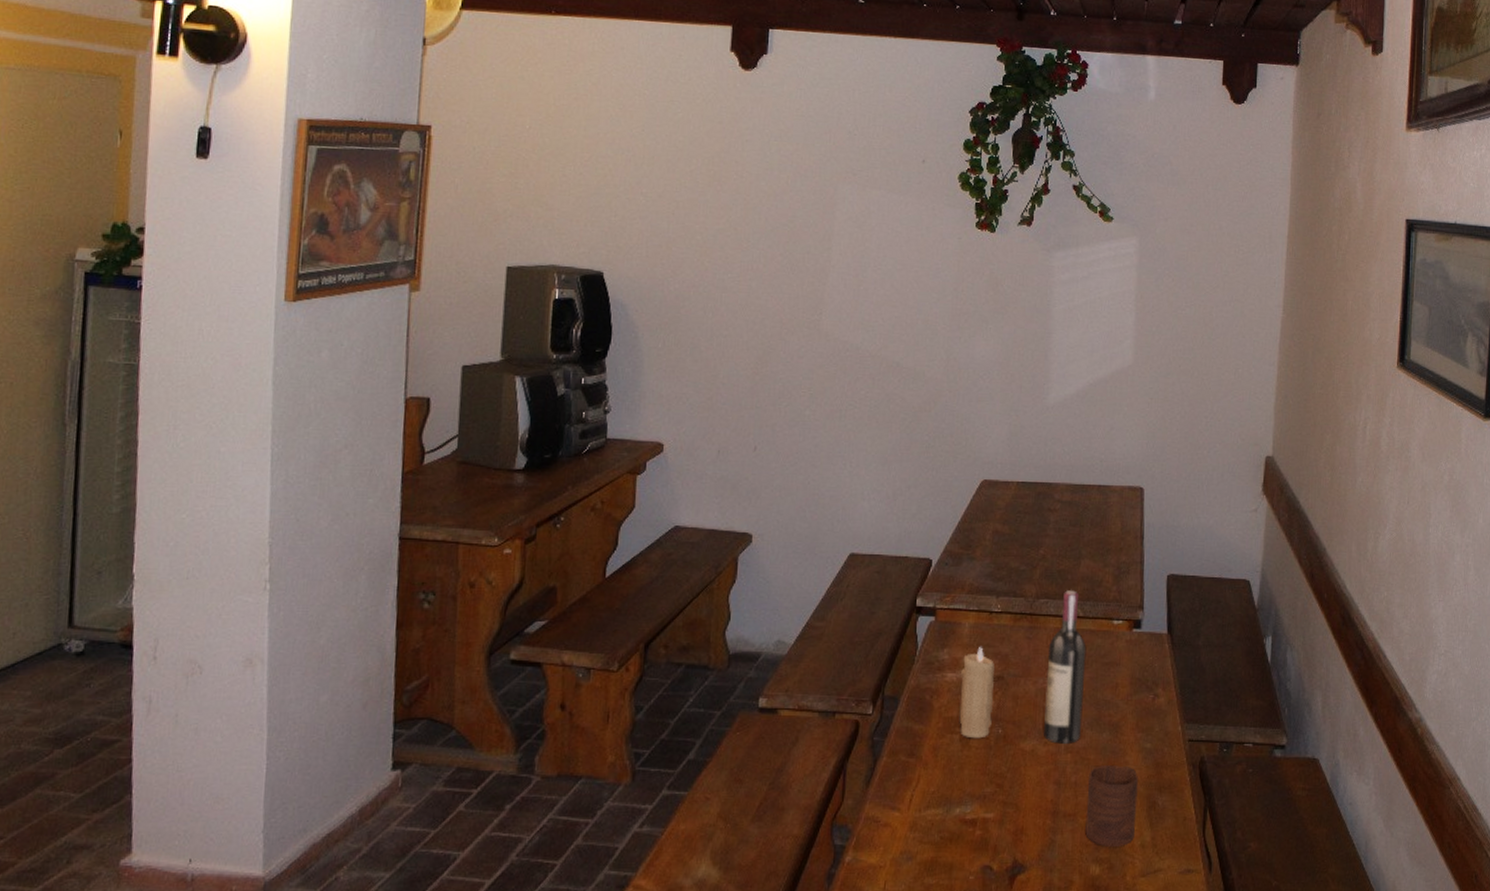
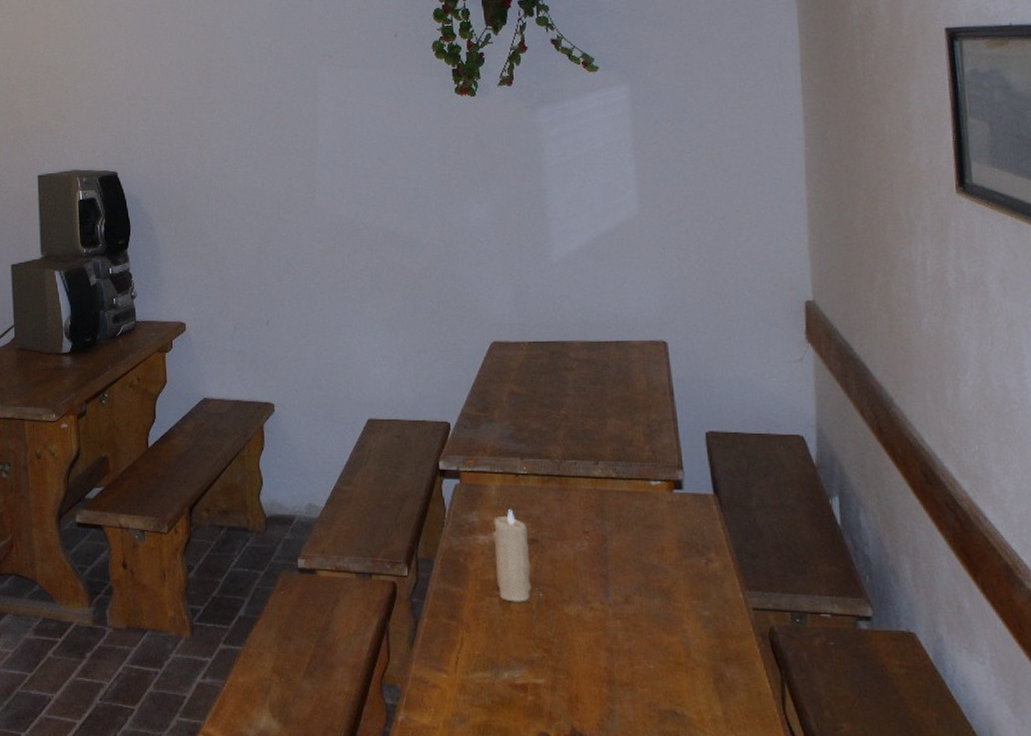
wine bottle: present [1044,590,1087,745] -> none [583,450,630,611]
cup: present [1085,765,1139,847] -> none [642,633,703,720]

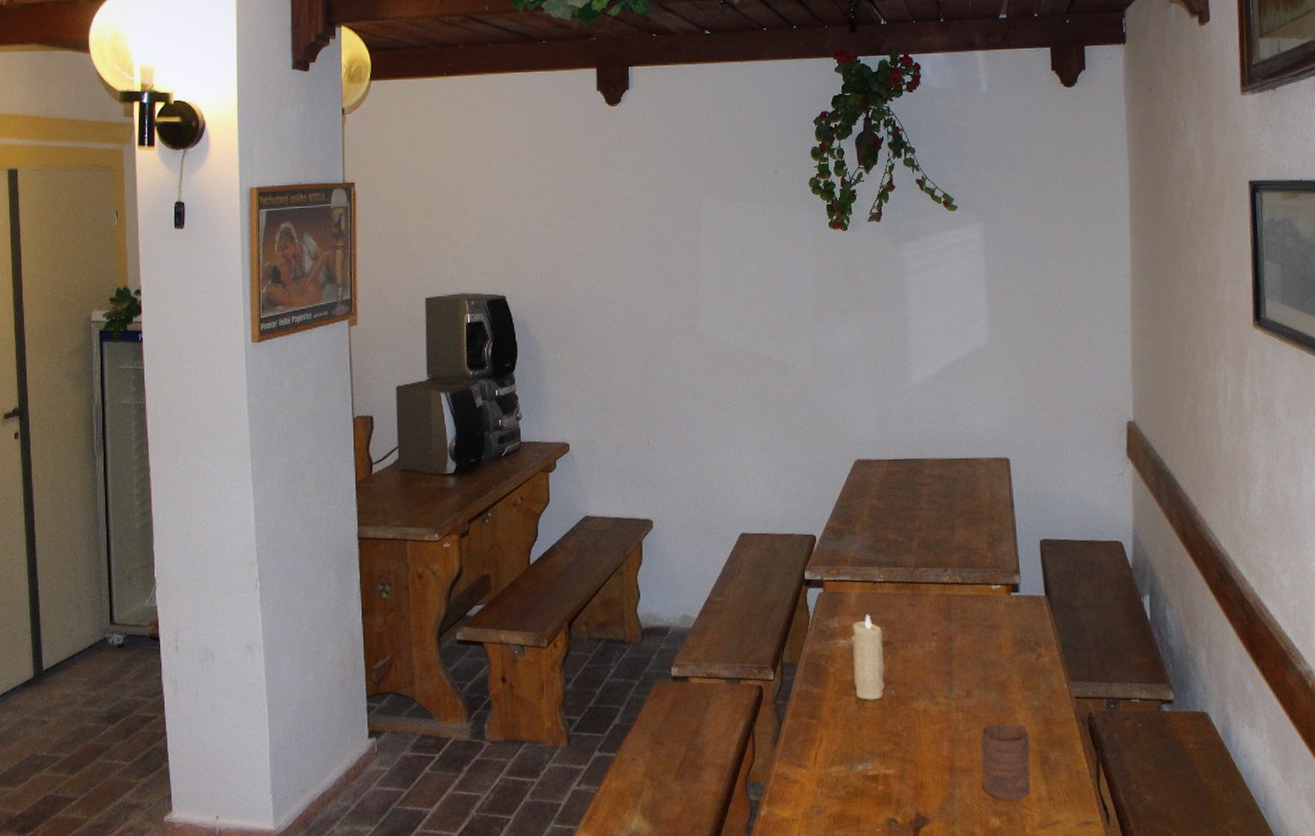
cup: none [642,633,703,720] -> present [980,723,1031,800]

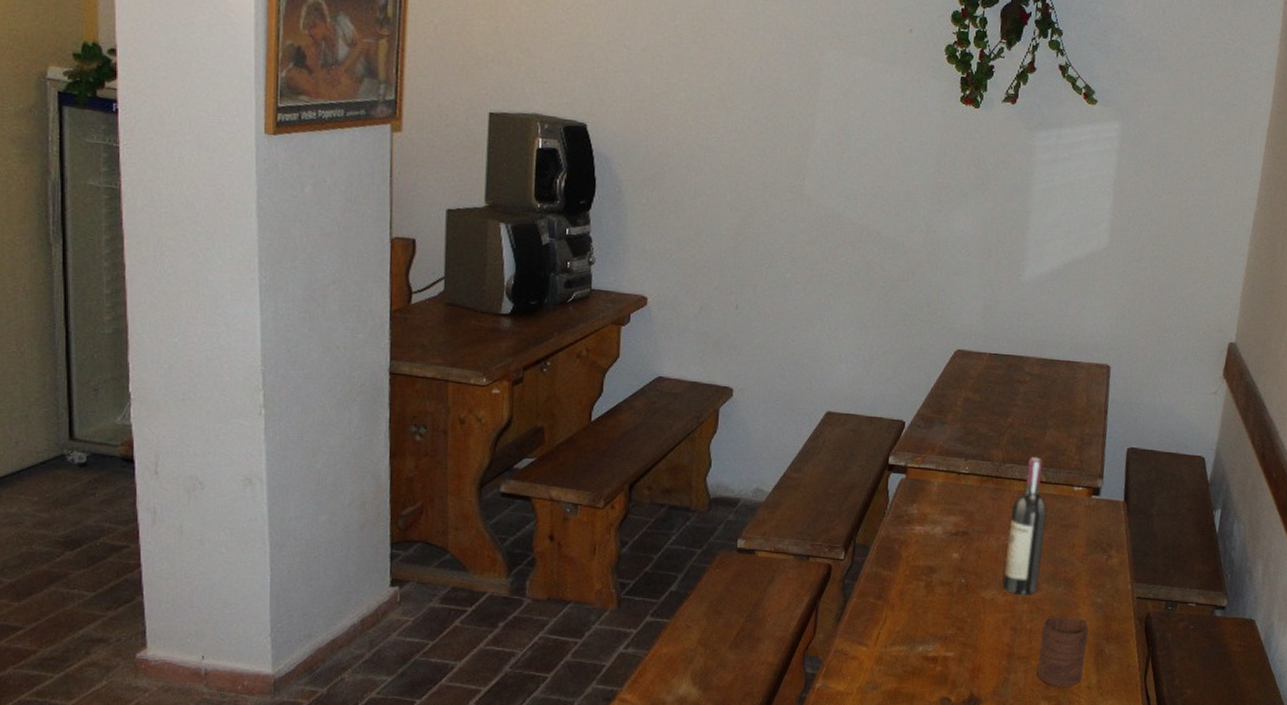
candle: present [852,615,884,700] -> none [925,504,961,586]
wine bottle: none [932,558,970,704] -> present [1003,457,1048,596]

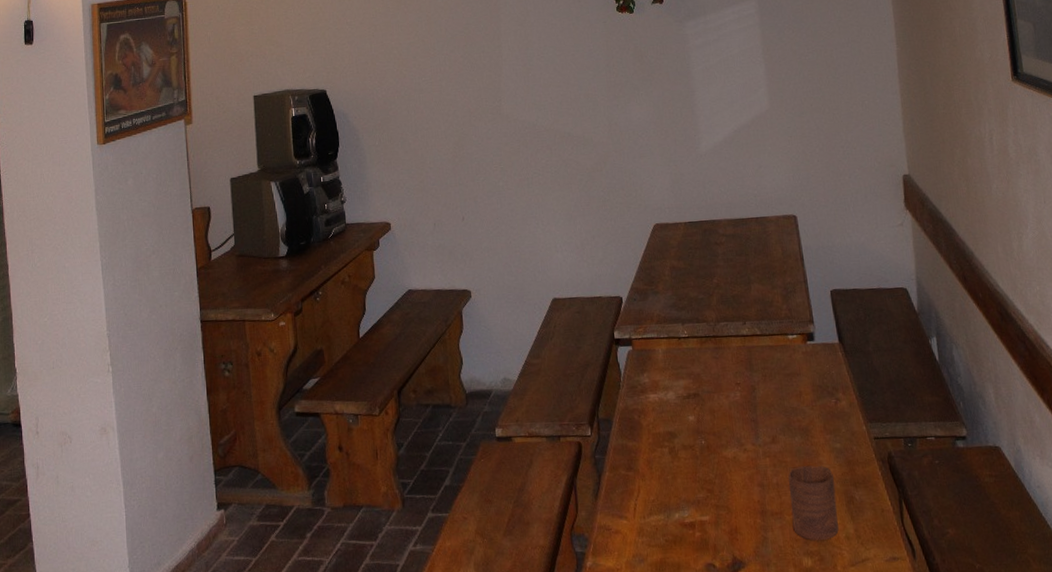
wine bottle: present [1003,457,1048,596] -> none [734,312,776,450]

